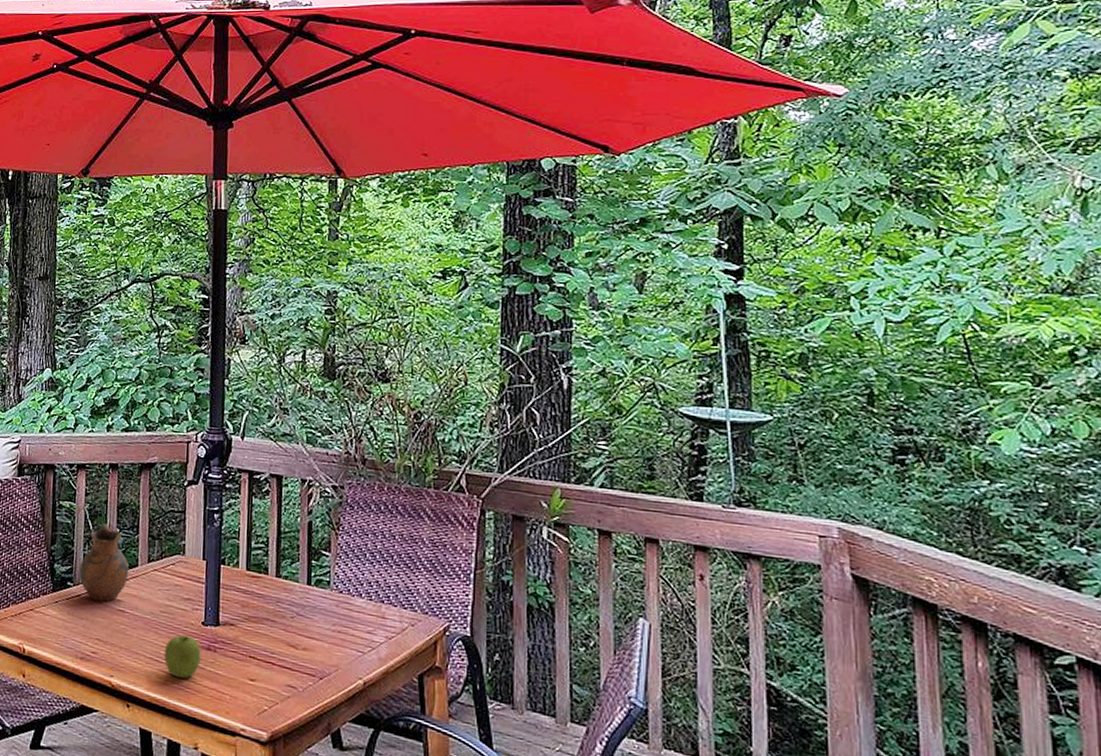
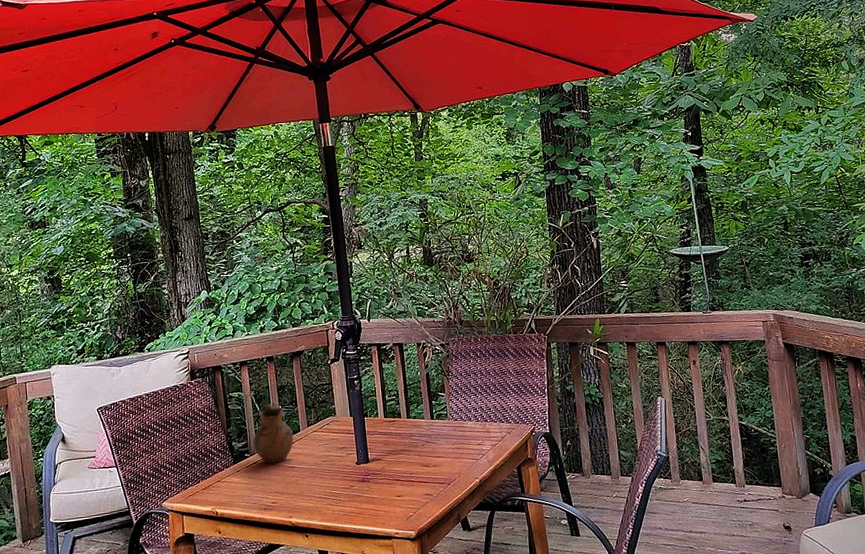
fruit: present [164,635,201,679] -> none [330,475,359,507]

